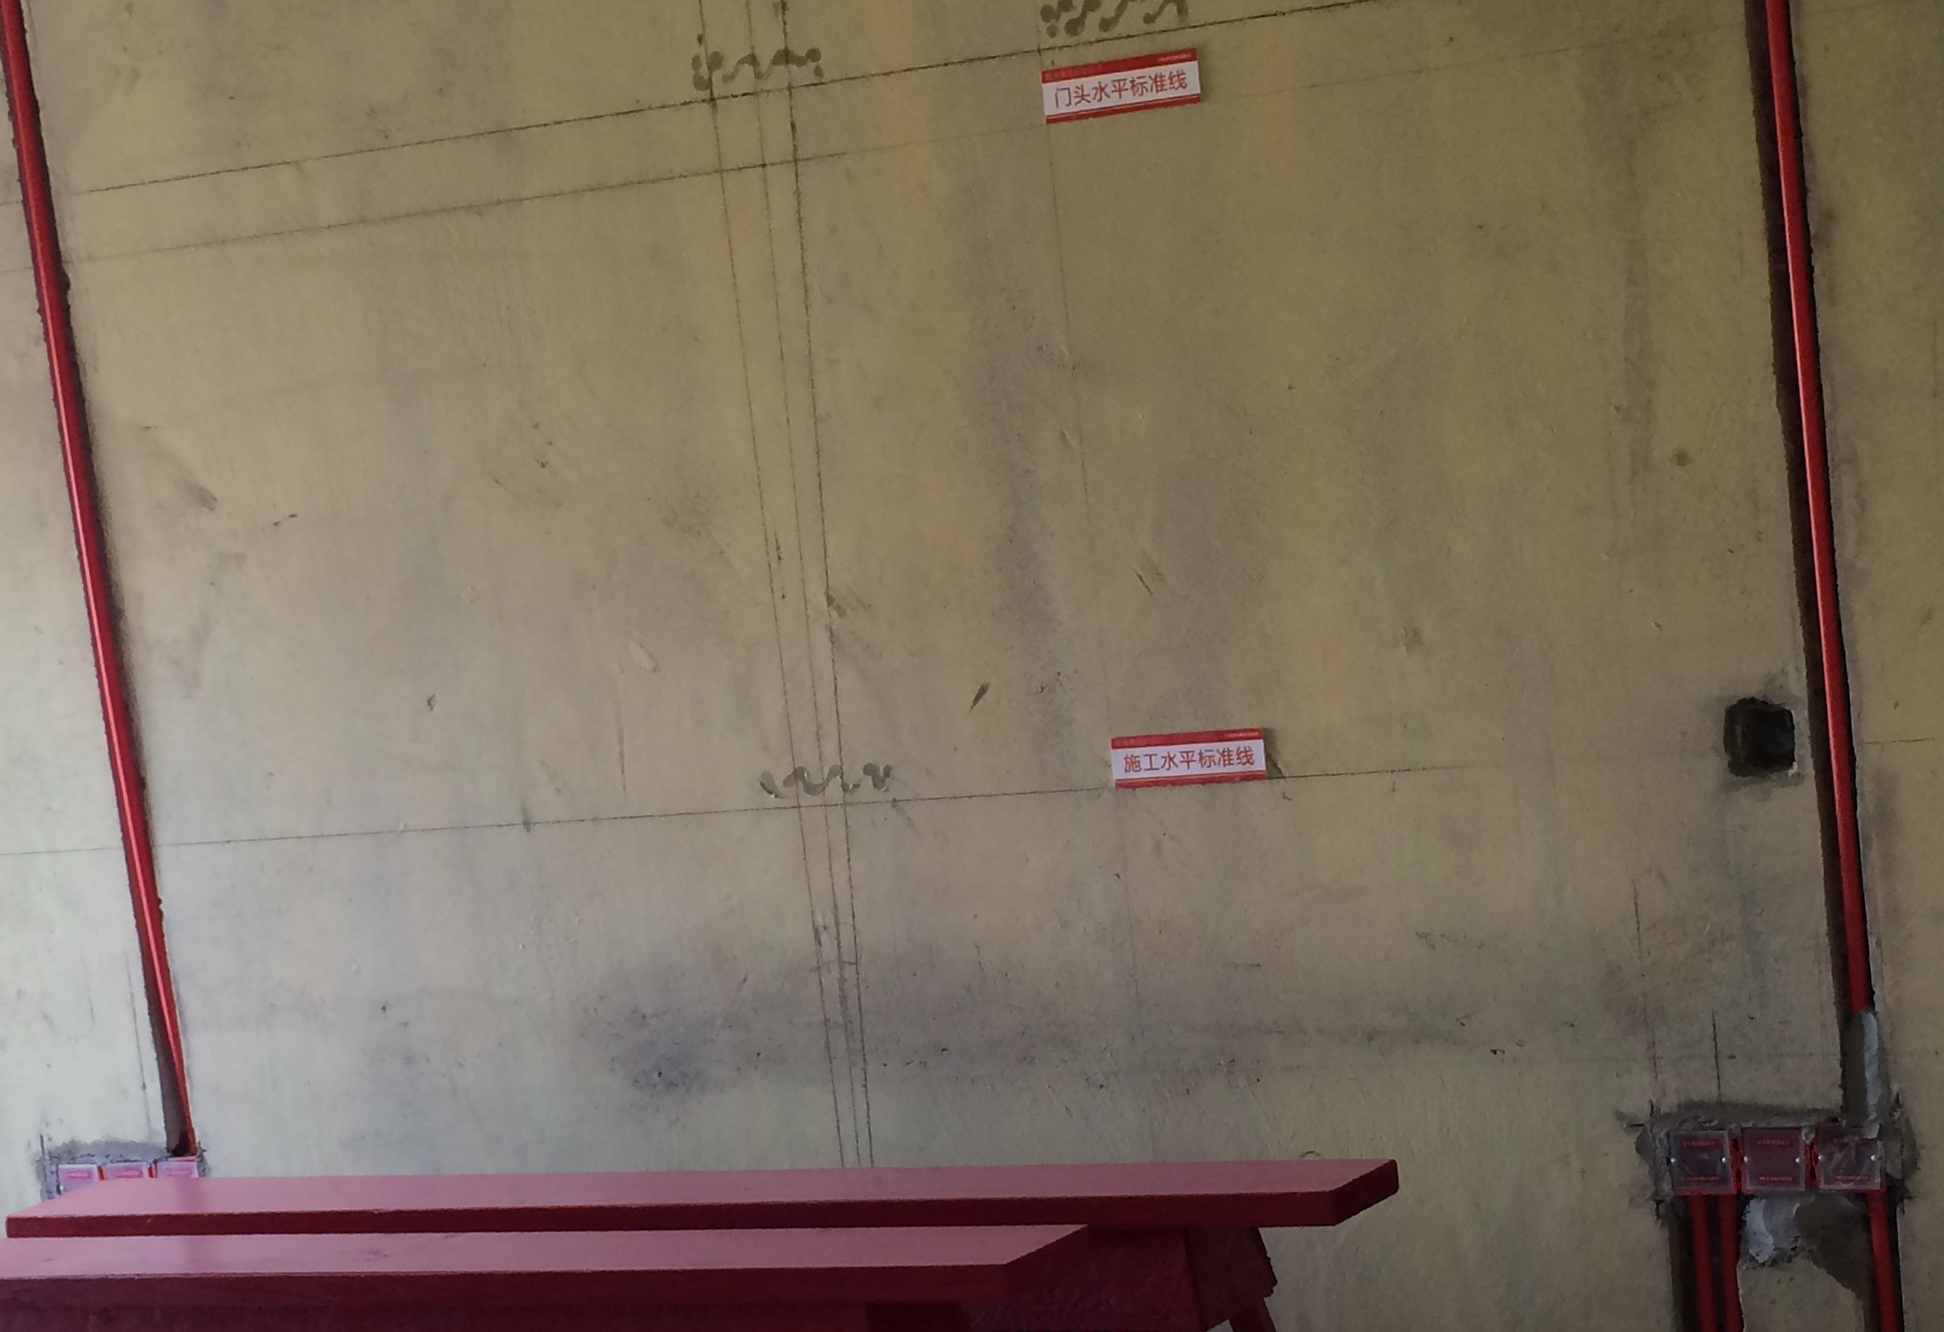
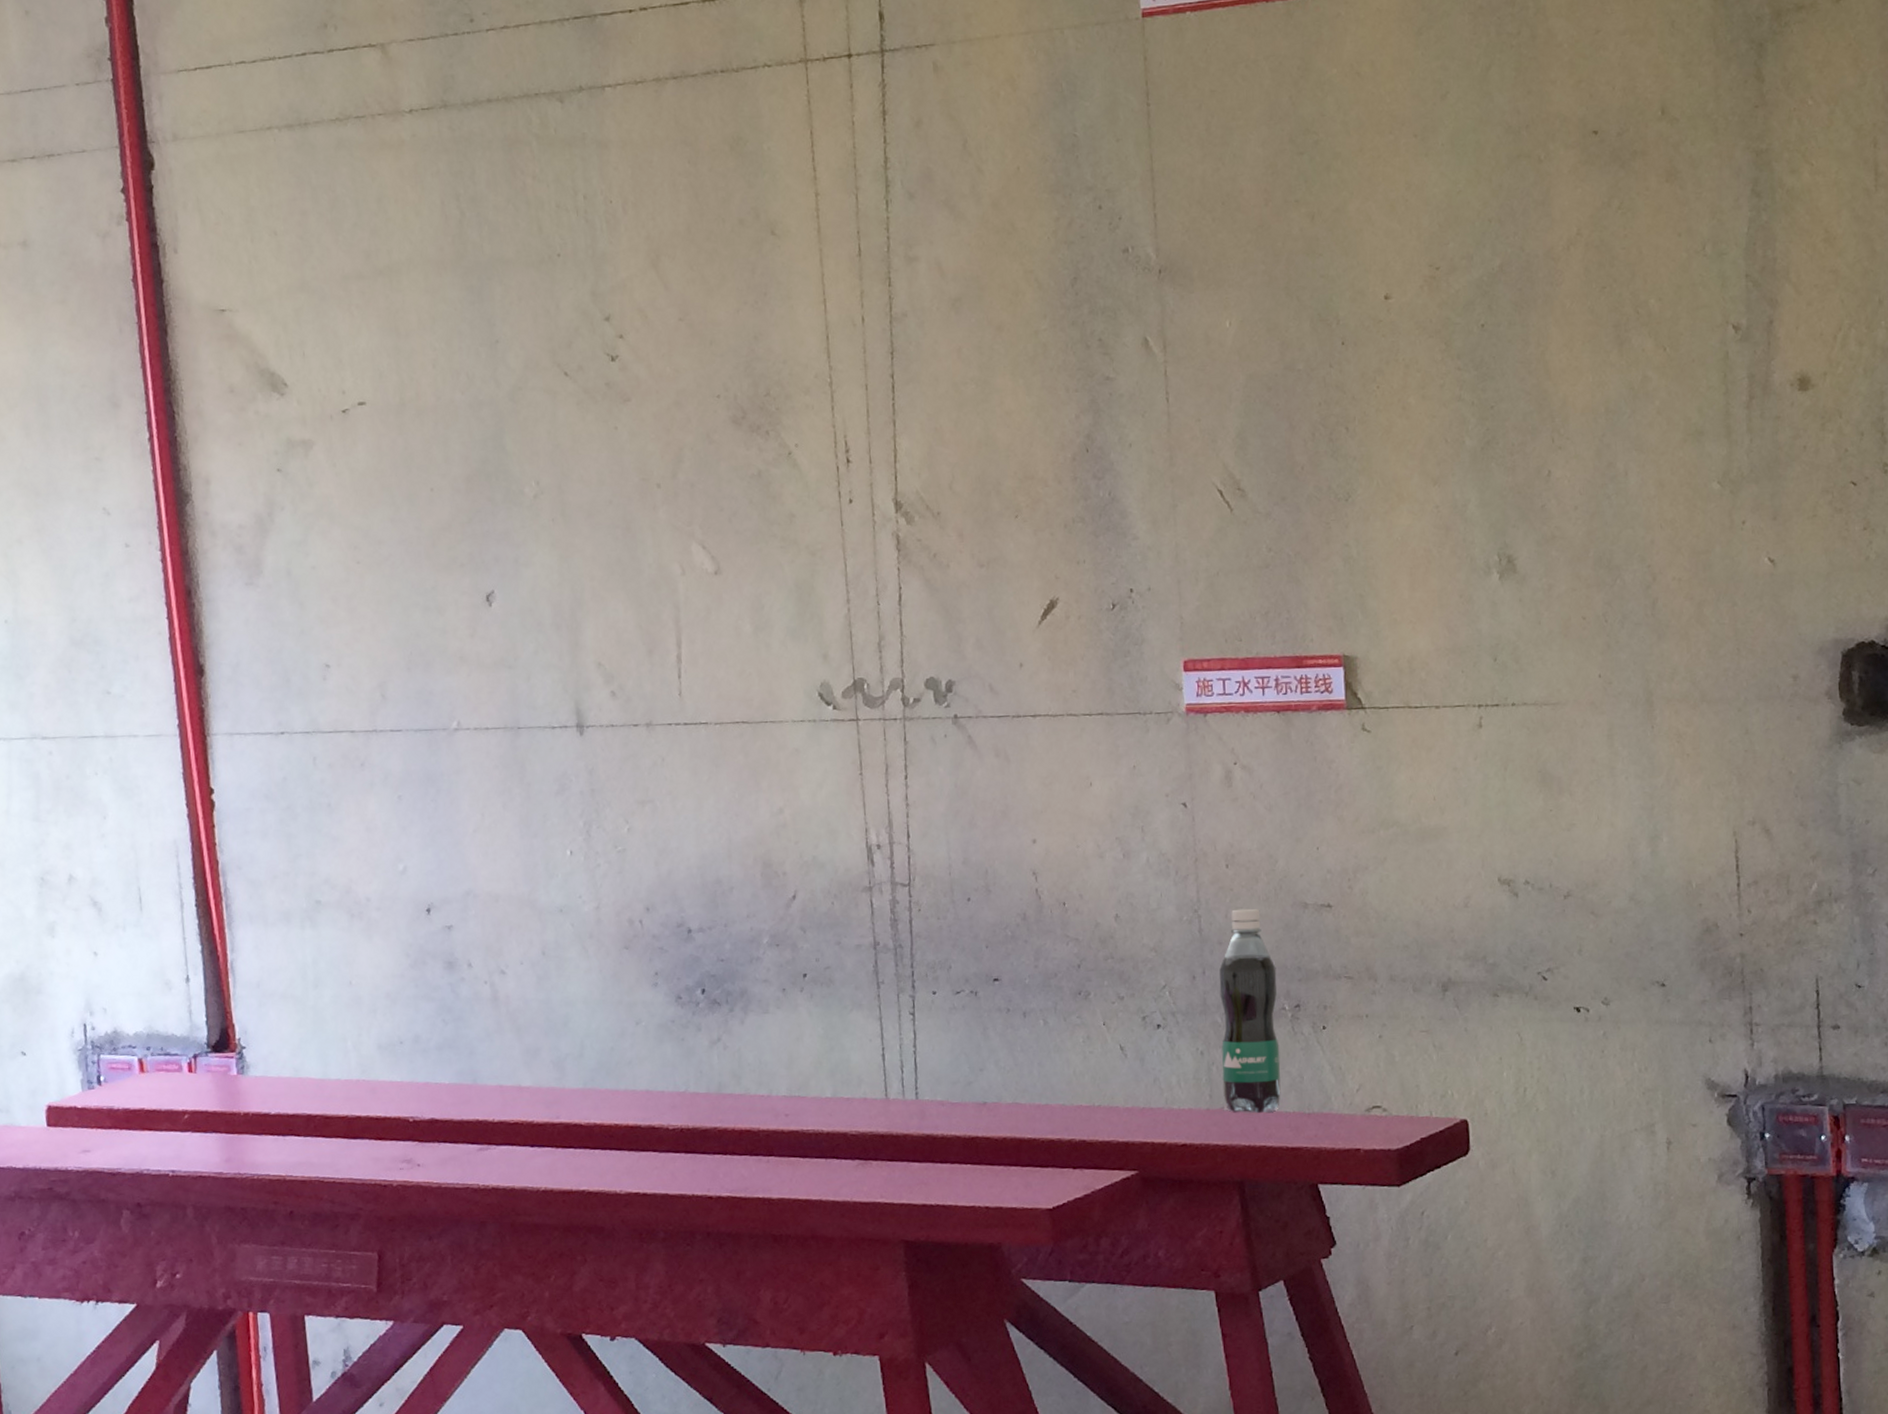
bottle: none [1156,970,1220,1166] -> present [1218,908,1281,1115]

